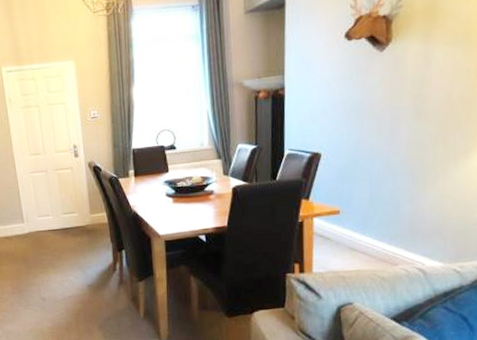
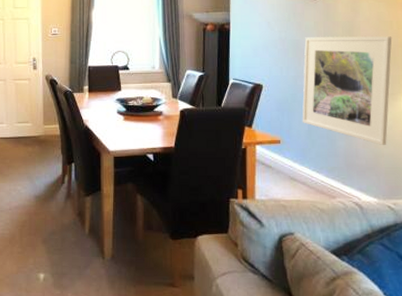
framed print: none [363,87,469,207] -> present [302,36,392,145]

